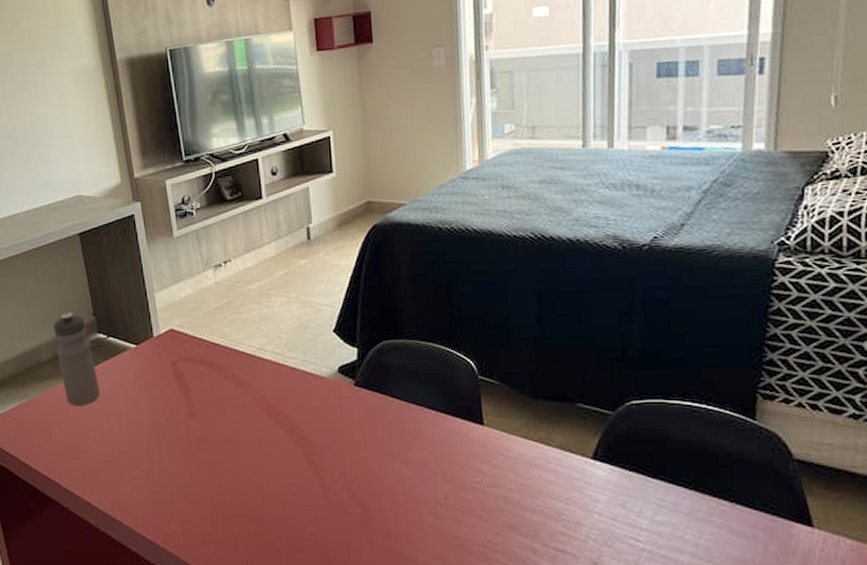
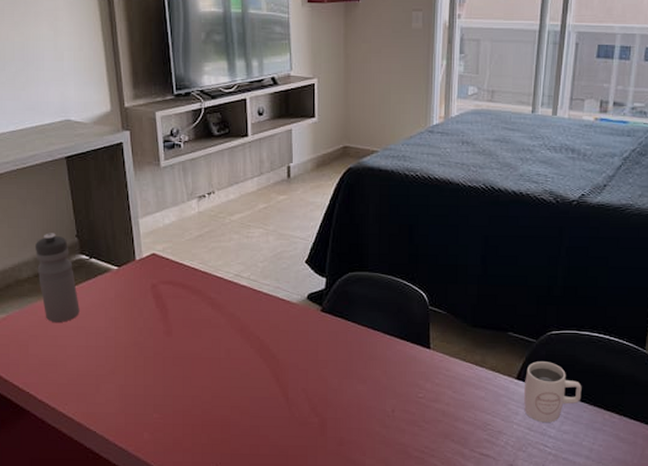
mug: none [602,437,678,511] -> present [523,361,582,422]

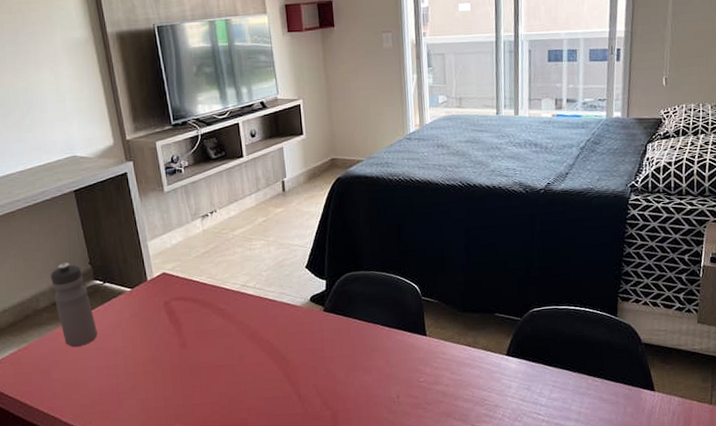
mug: present [523,361,582,422] -> none [514,336,566,393]

